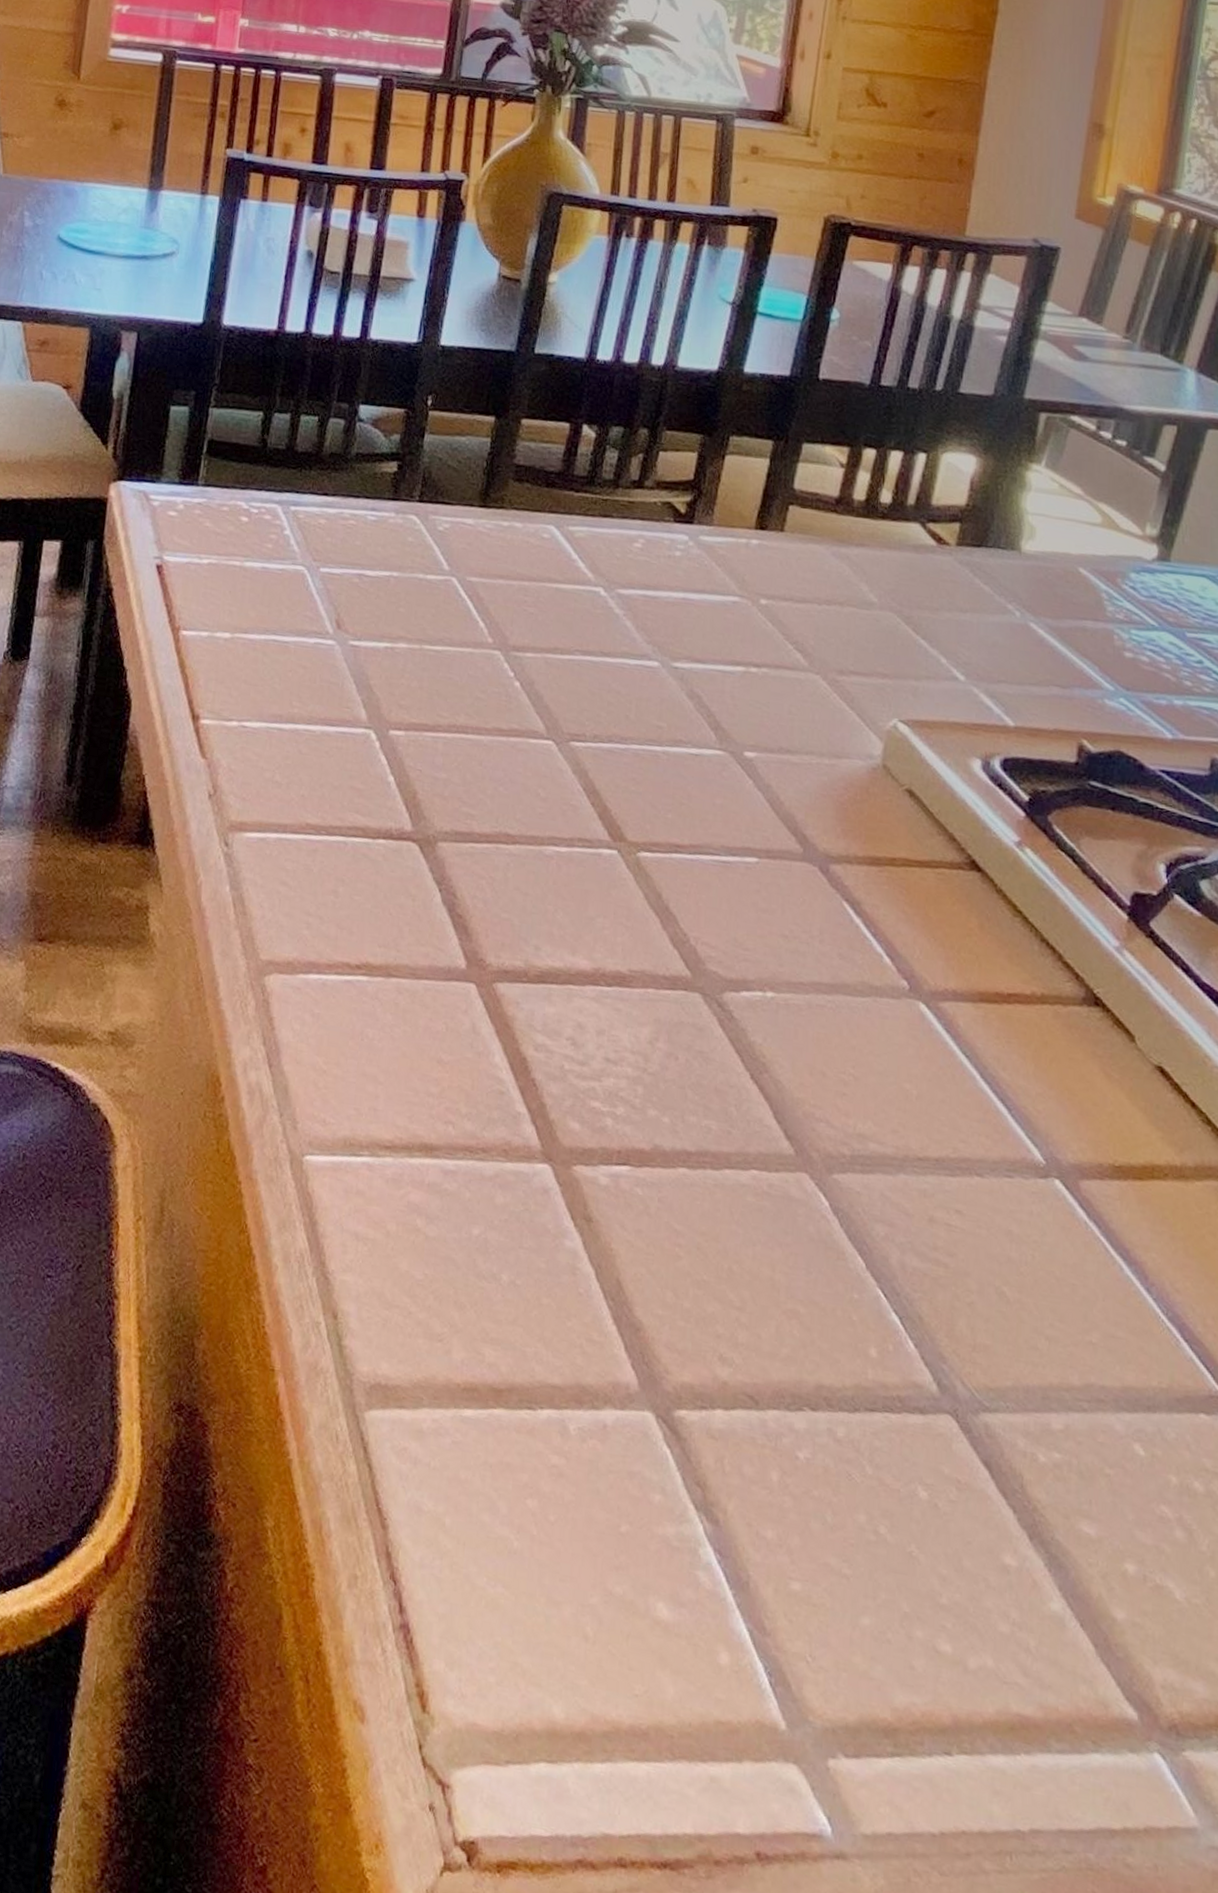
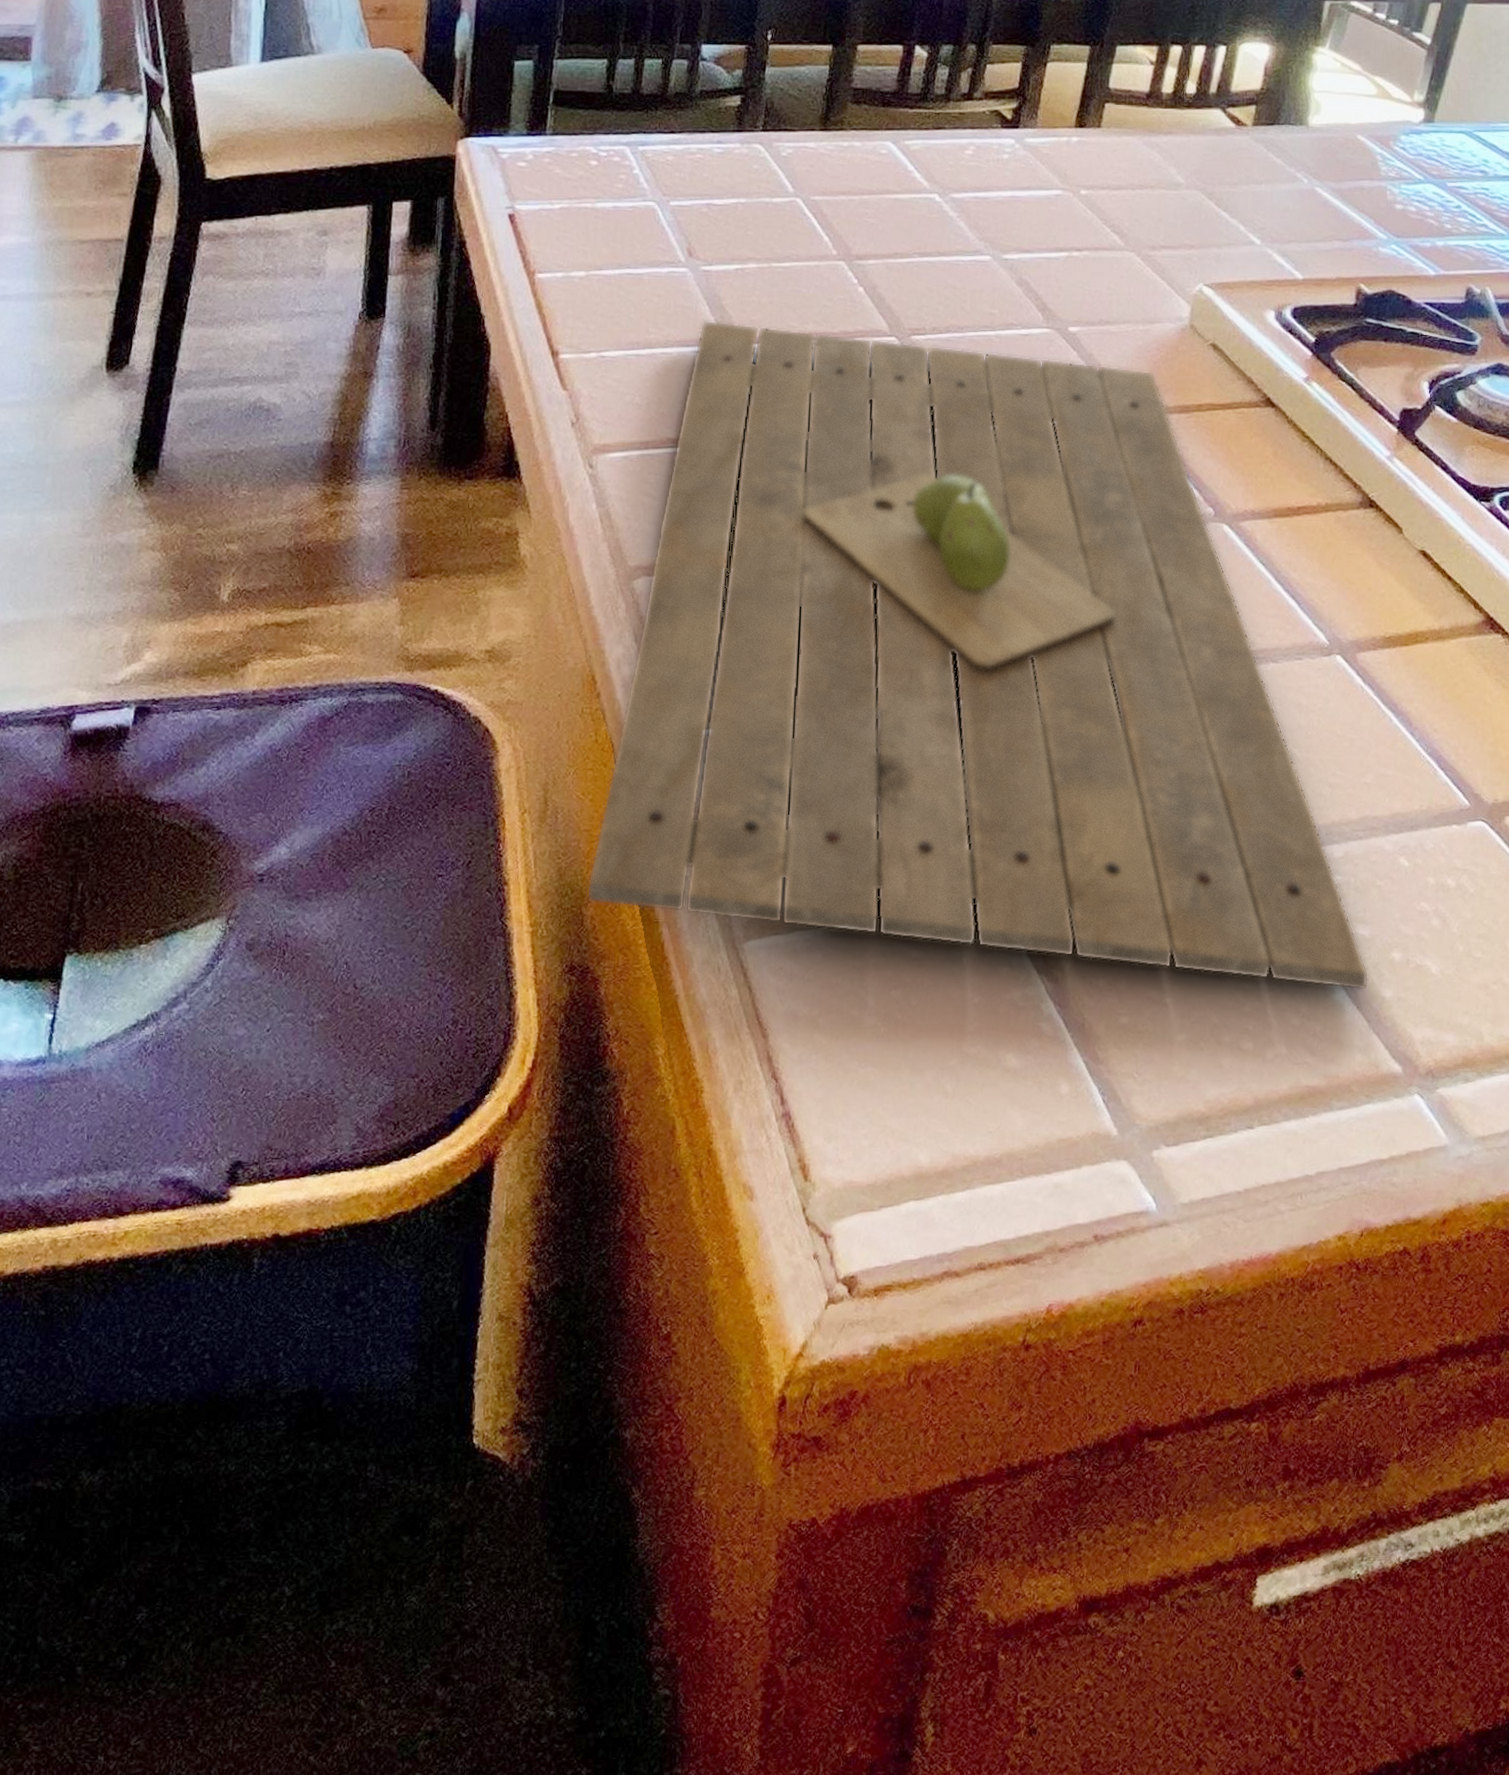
cutting board: none [199,699,1096,1606] -> present [586,320,1369,991]

